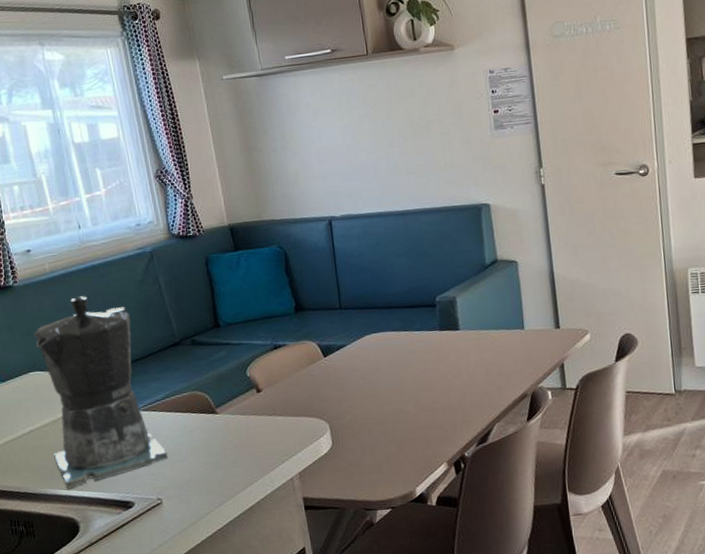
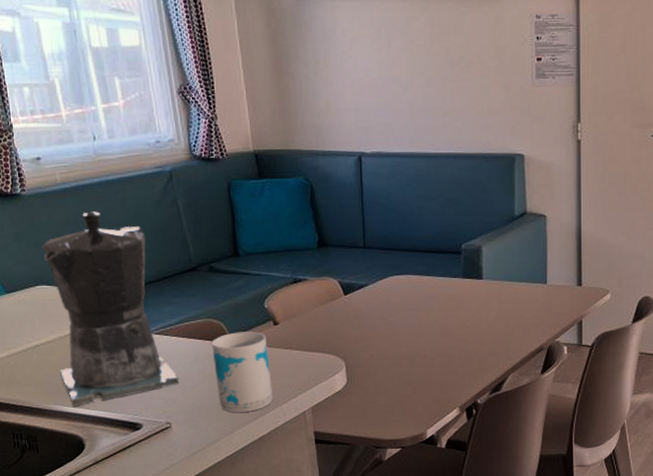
mug: none [197,400,260,484] -> present [212,332,273,413]

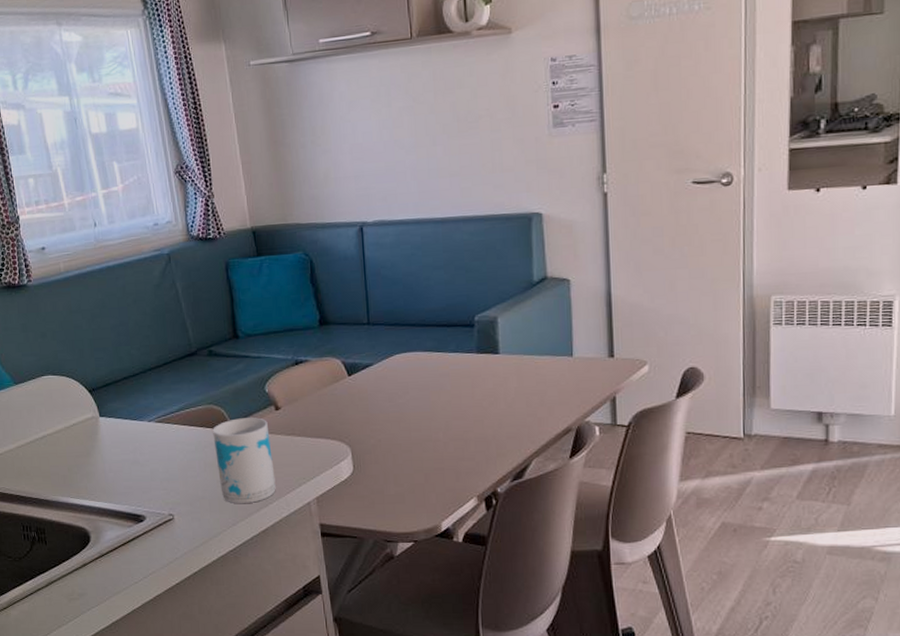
coffee maker: present [42,210,180,406] -> none [48,297,182,498]

